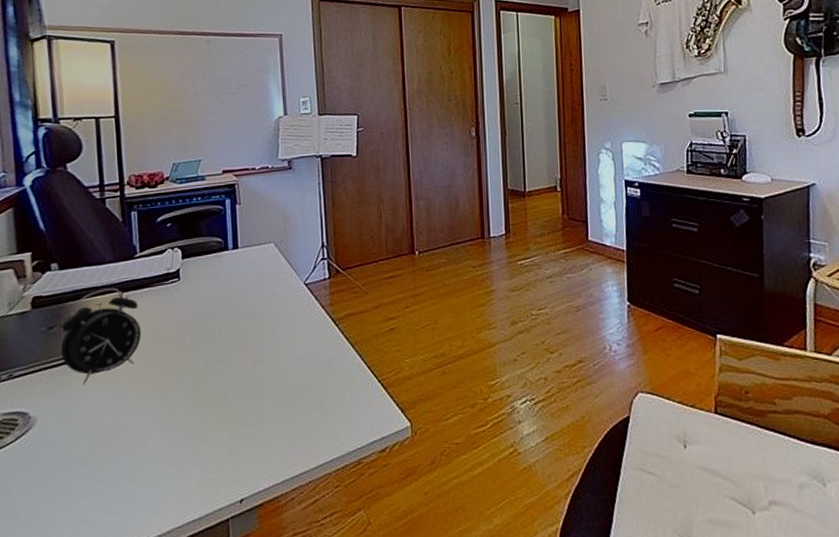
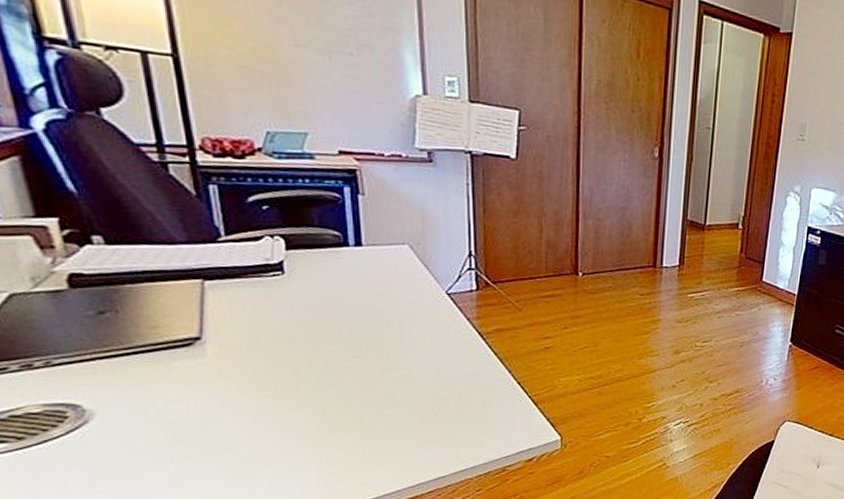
alarm clock: present [60,287,141,385] -> none [117,273,235,380]

